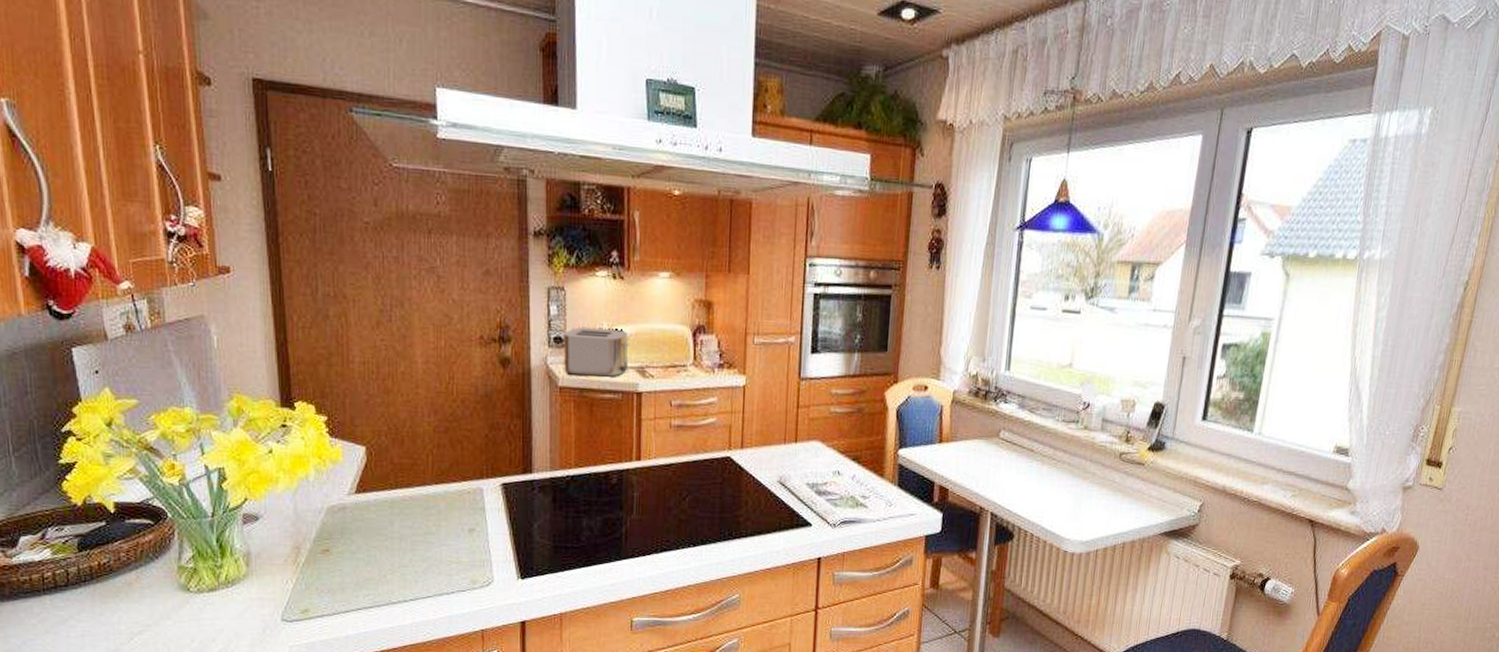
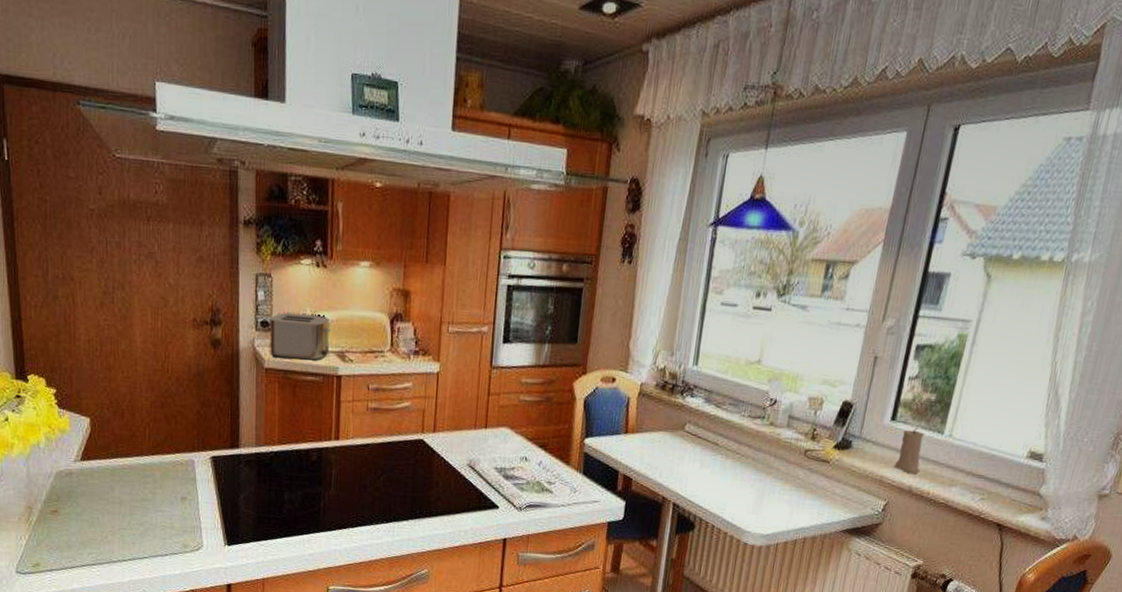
candle: none [1207,427,1236,474] -> present [894,428,925,475]

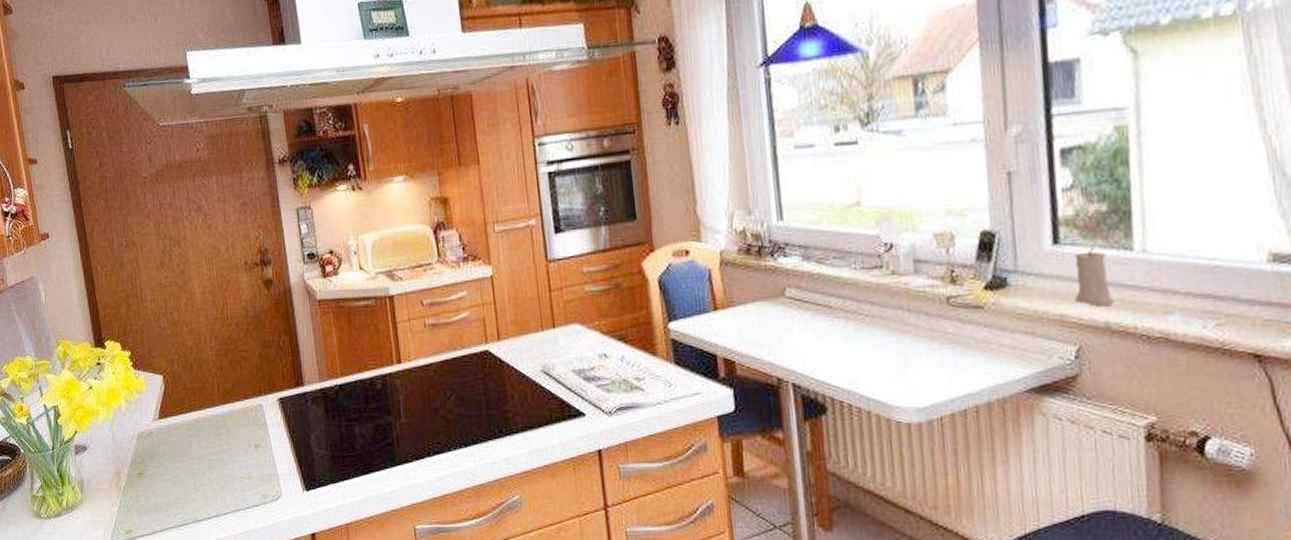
toaster: present [269,313,331,362] -> none [315,238,377,288]

